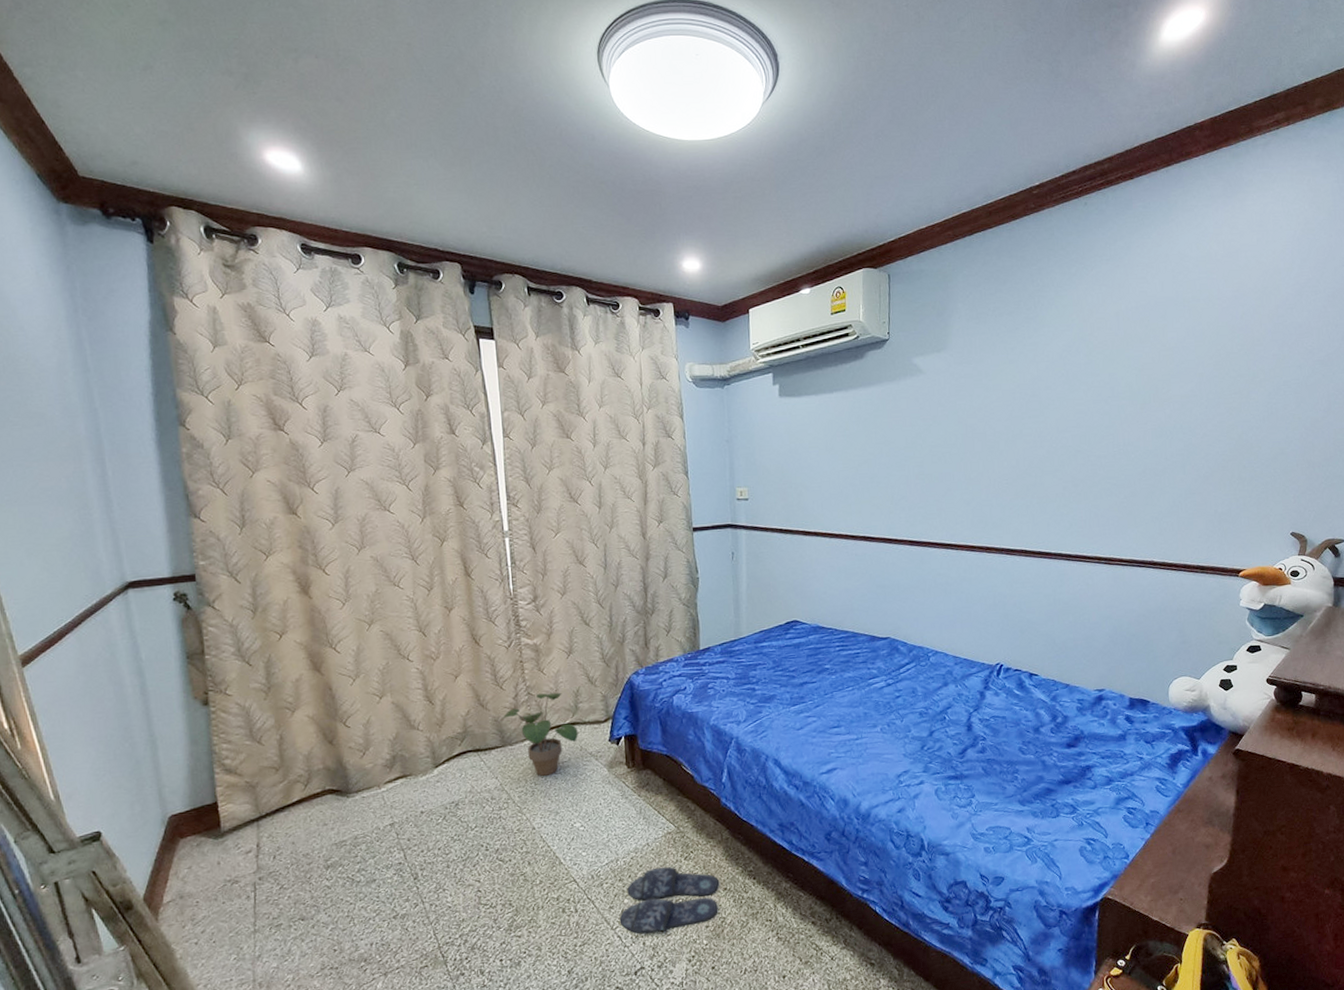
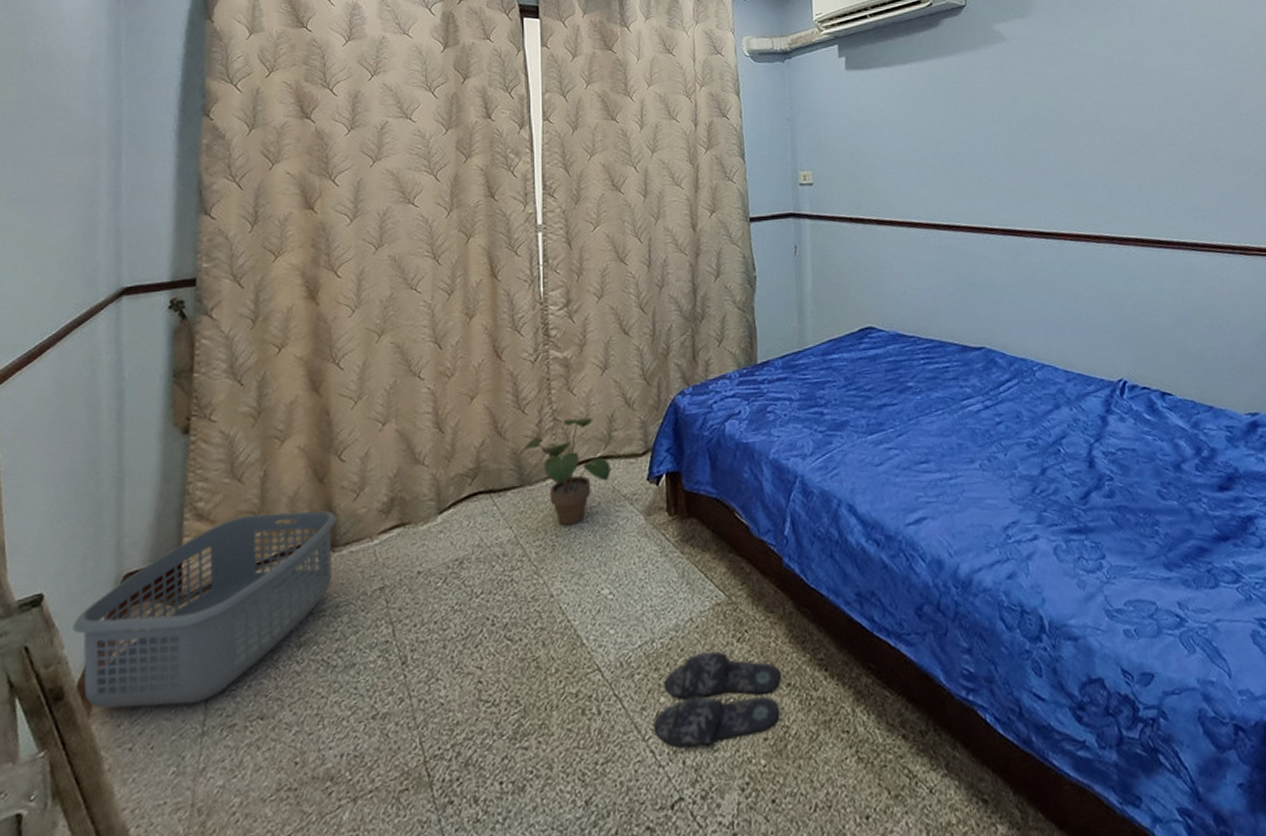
clothes hamper: none [131,766,349,916] -> present [72,511,338,709]

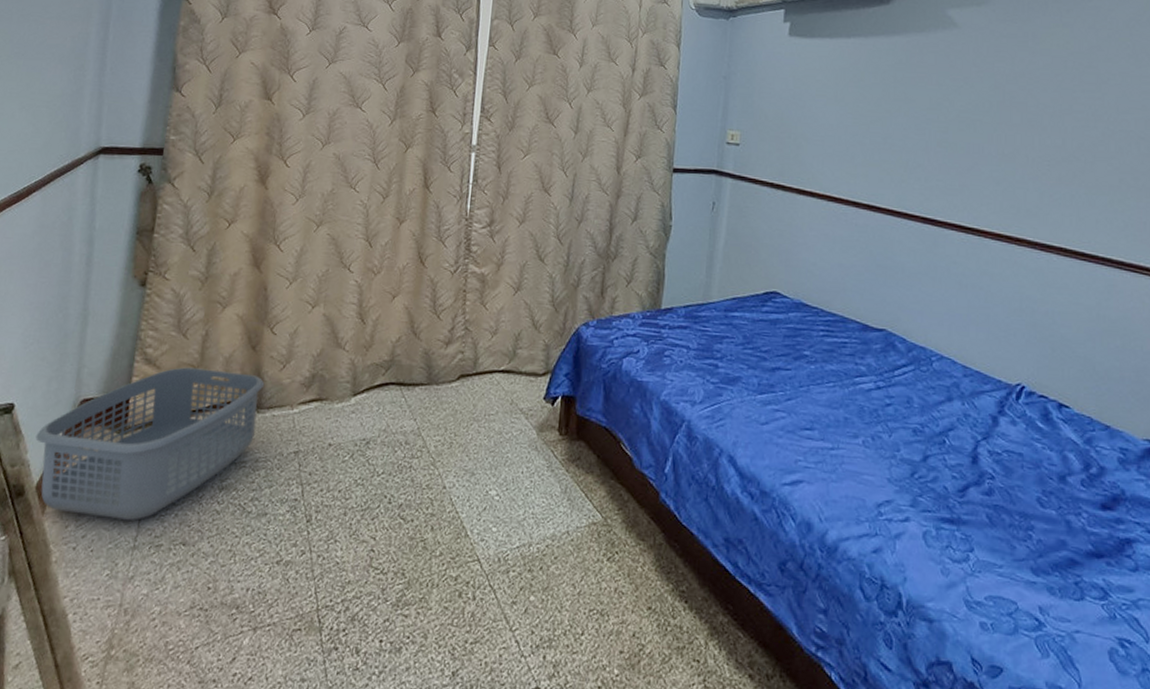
potted plant: present [519,417,611,526] -> none [430,330,512,427]
slippers: present [653,651,781,749] -> none [520,563,643,646]

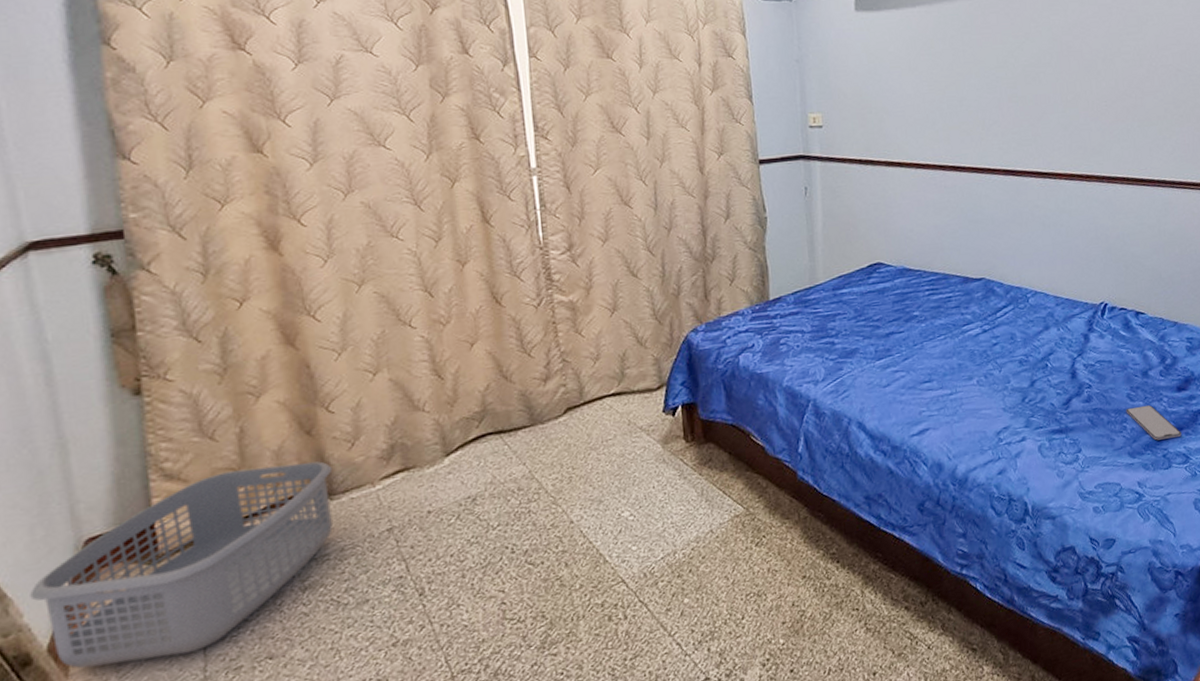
smartphone: none [1033,514,1101,565] -> present [1126,404,1182,441]

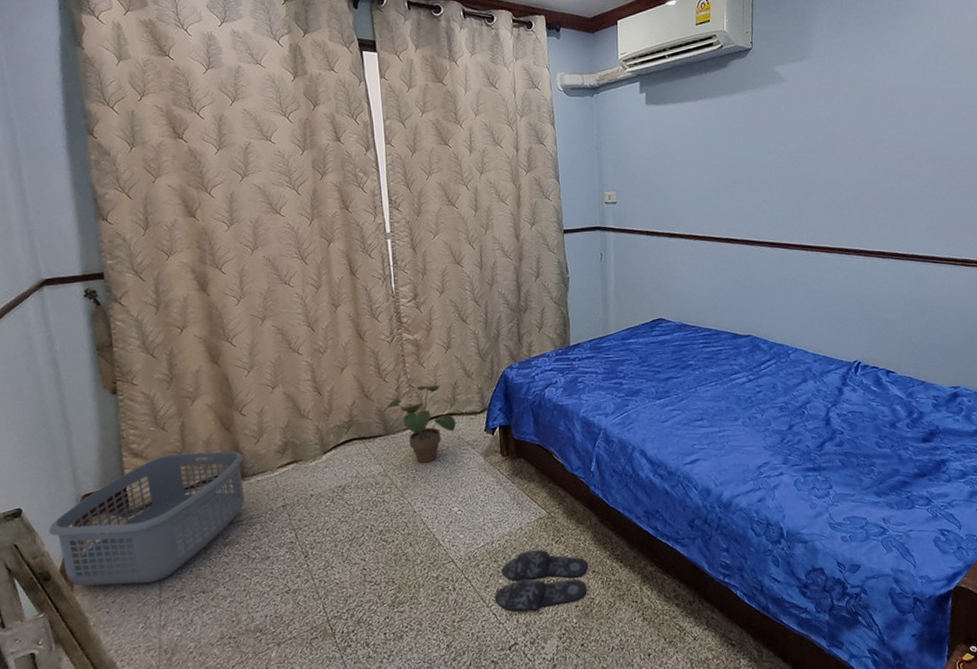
potted plant: none [527,357,625,459] -> present [383,385,456,463]
slippers: none [678,555,797,639] -> present [494,549,588,612]
smartphone: present [1126,404,1182,441] -> none [874,452,925,484]

